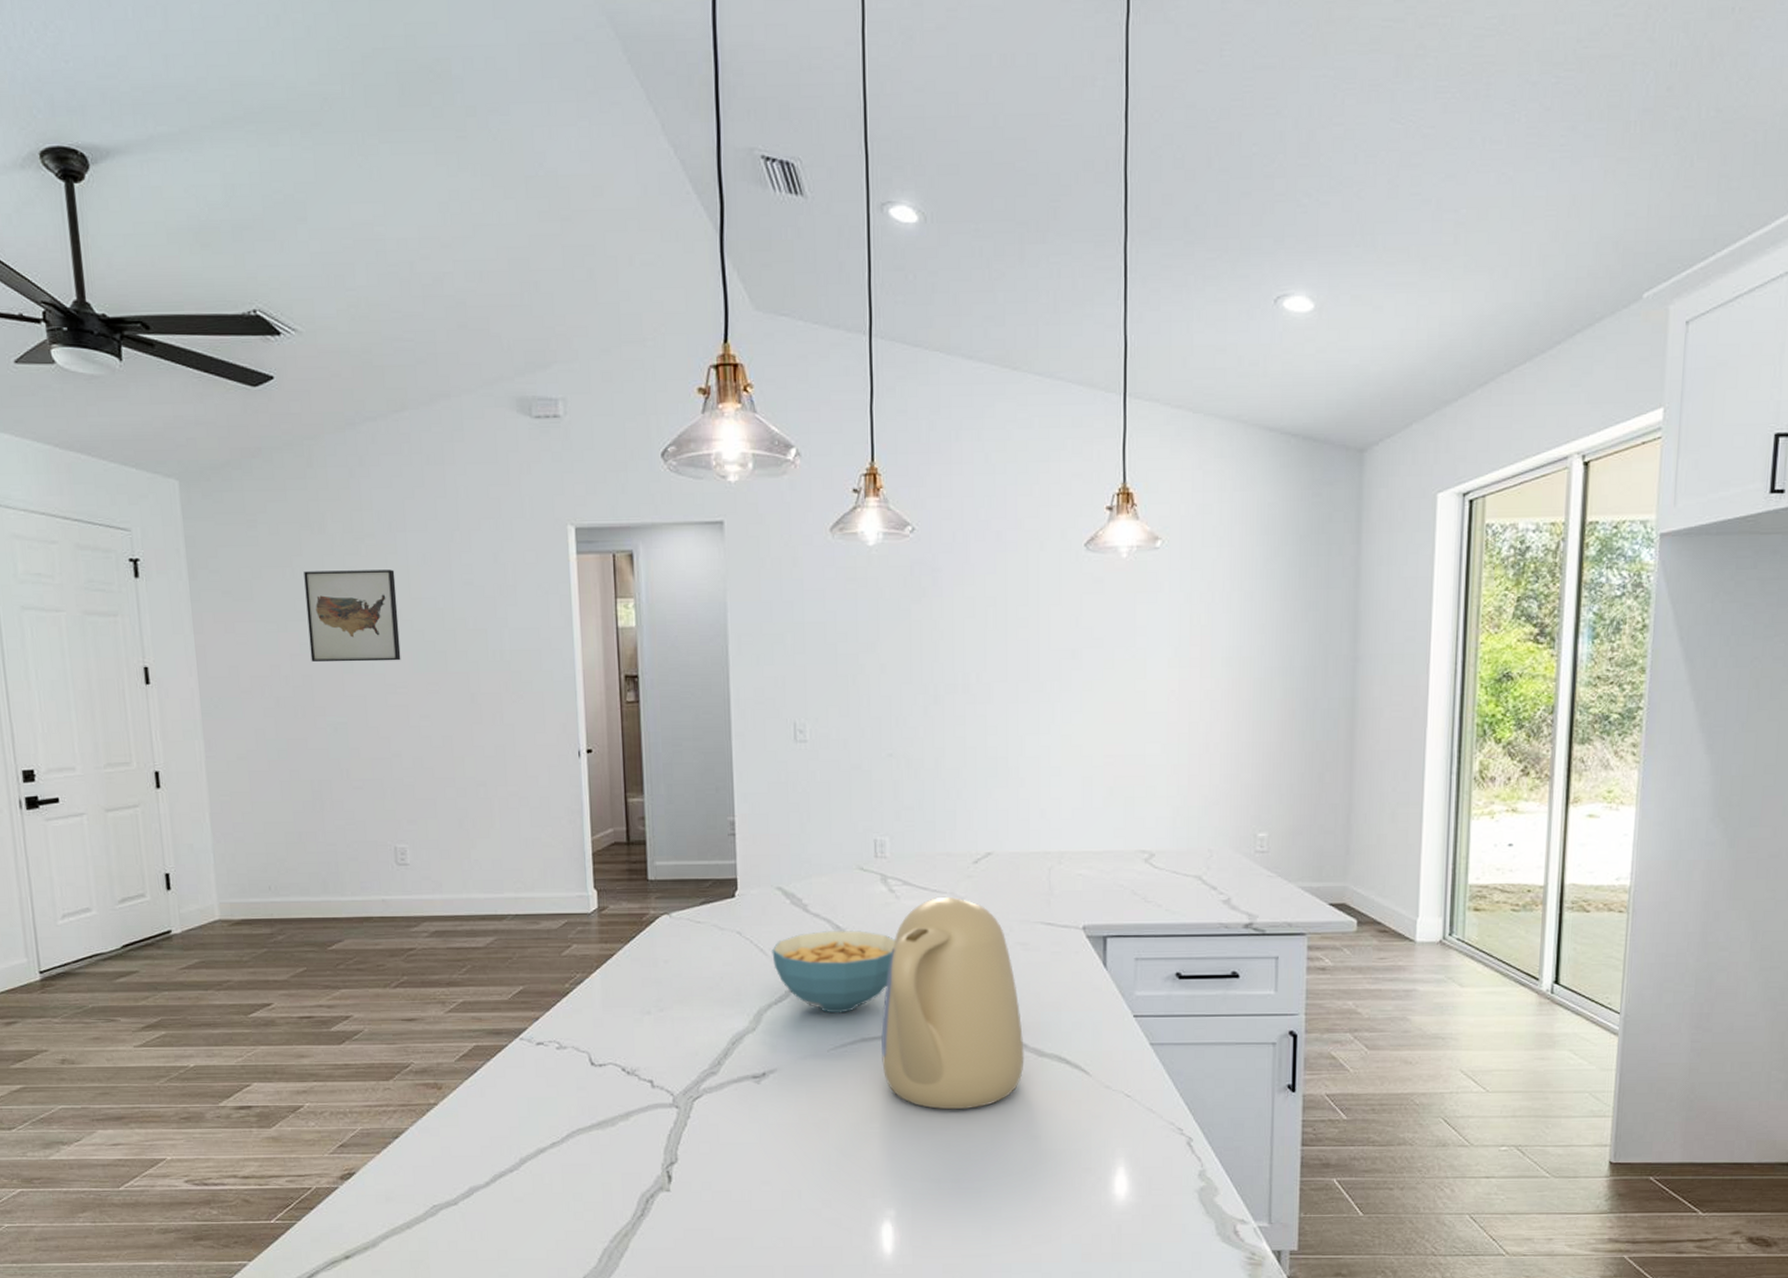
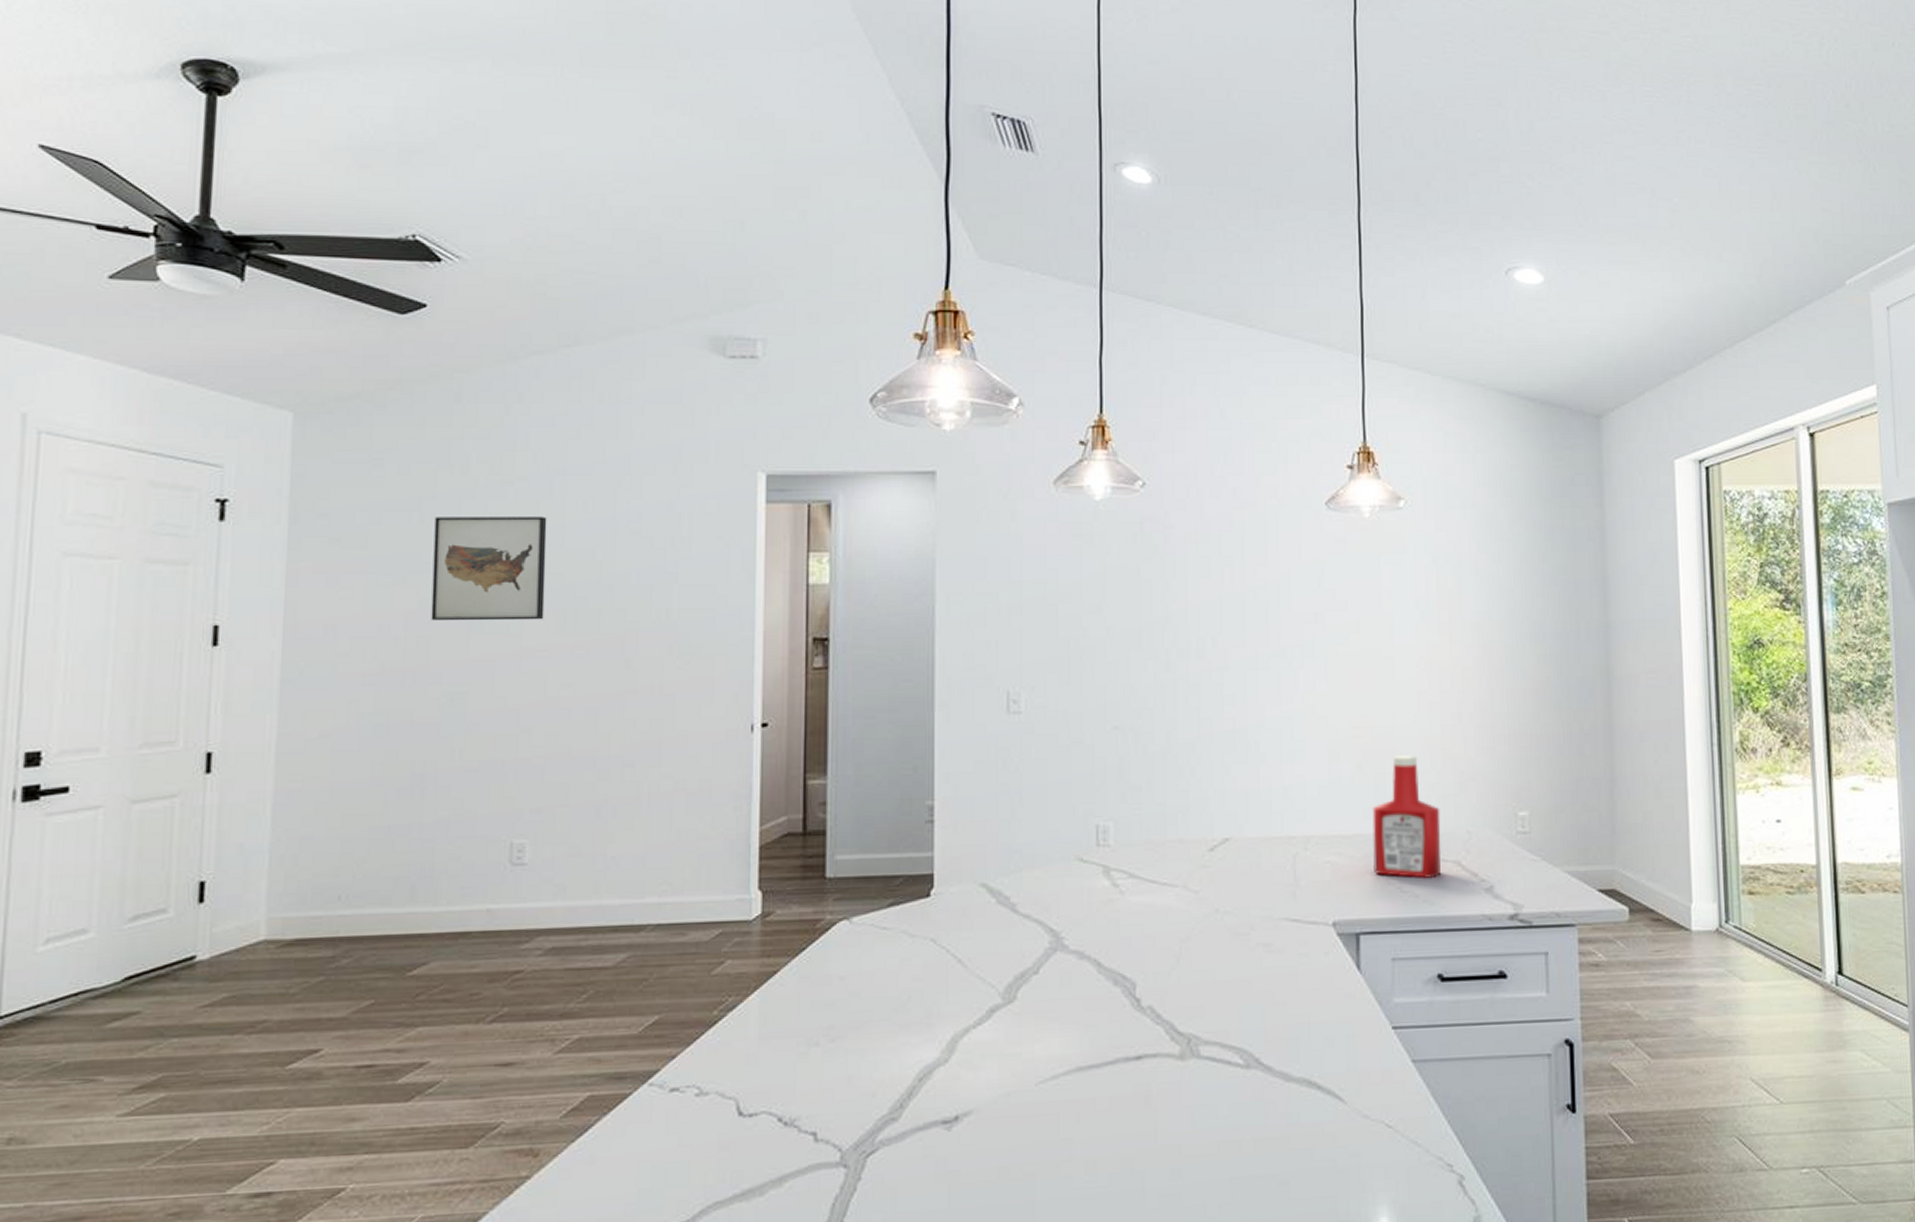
cereal bowl: present [772,930,896,1013] -> none [972,933,1120,1037]
kettle: present [881,896,1024,1110] -> none [1099,890,1269,1154]
ketchup bottle: none [1121,781,1184,890] -> present [1372,755,1441,878]

